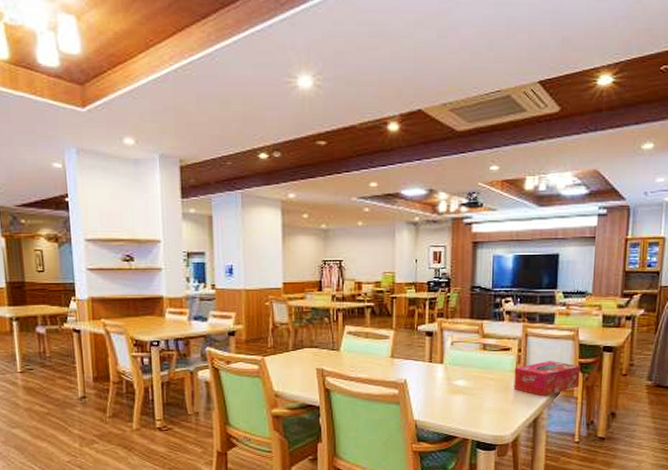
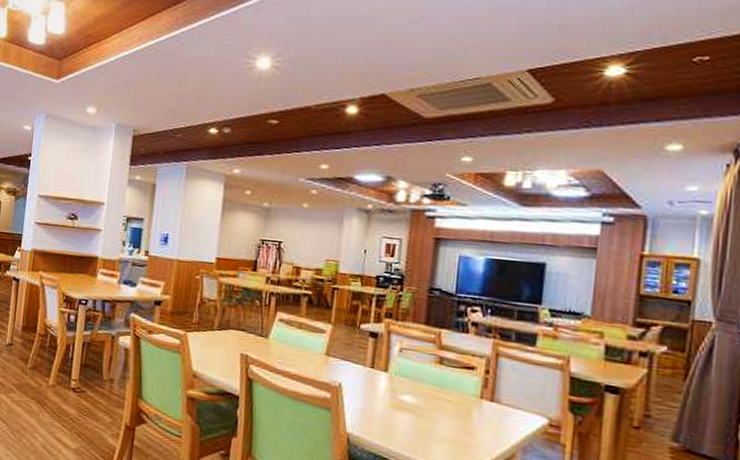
tissue box: present [514,361,581,397] -> none [476,390,572,436]

